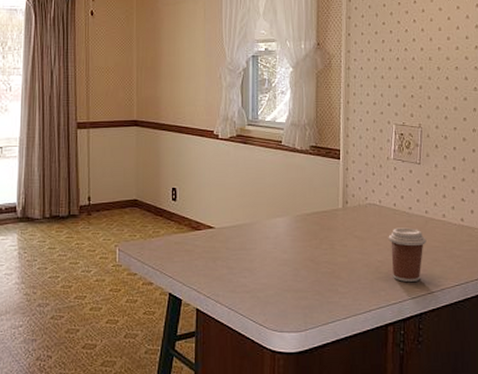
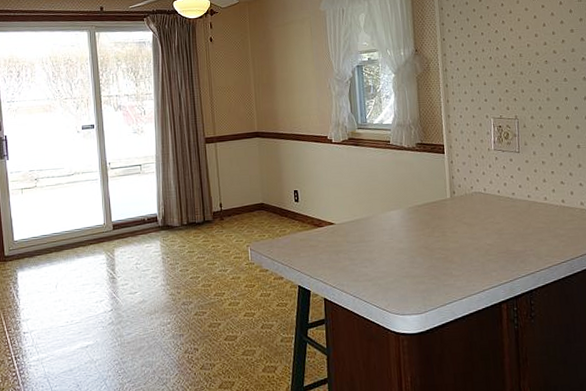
coffee cup: present [388,227,427,282] -> none [495,211,531,262]

